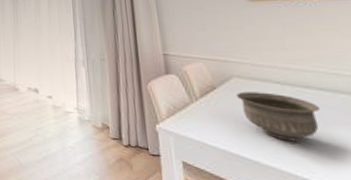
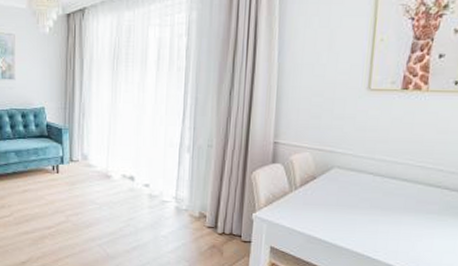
bowl: present [236,92,321,142] -> none [332,182,399,227]

